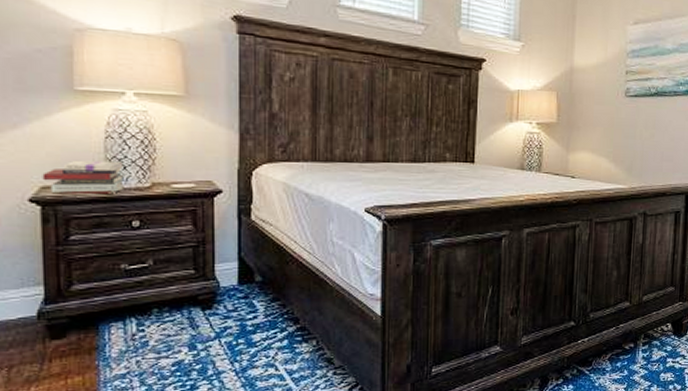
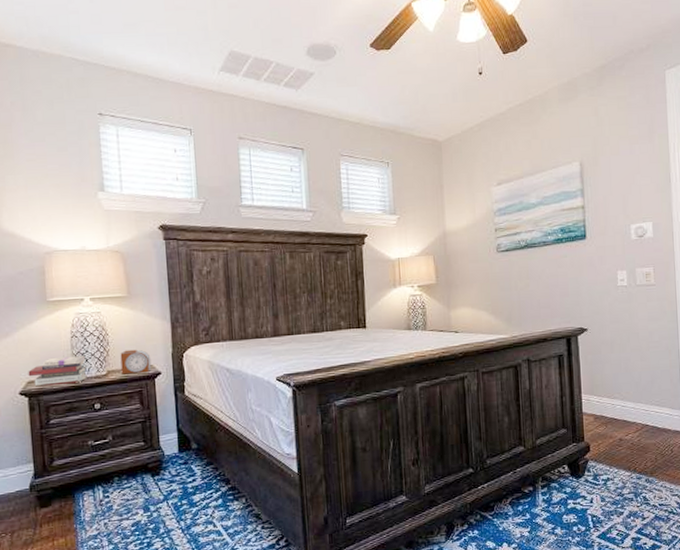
alarm clock: none [170,160,210,190] -> present [120,349,152,375]

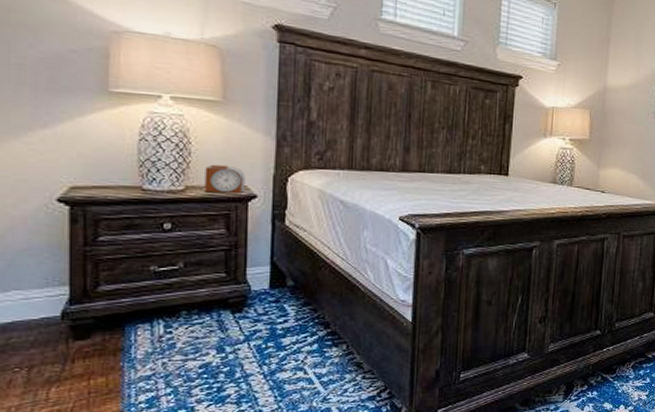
books: present [28,355,87,387] -> none [72,161,157,196]

